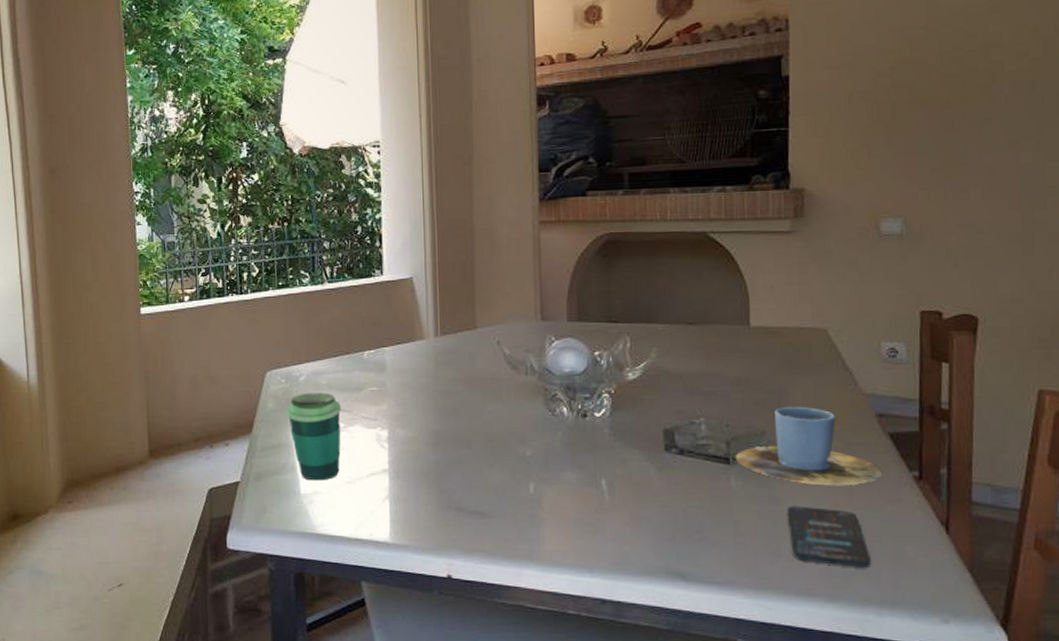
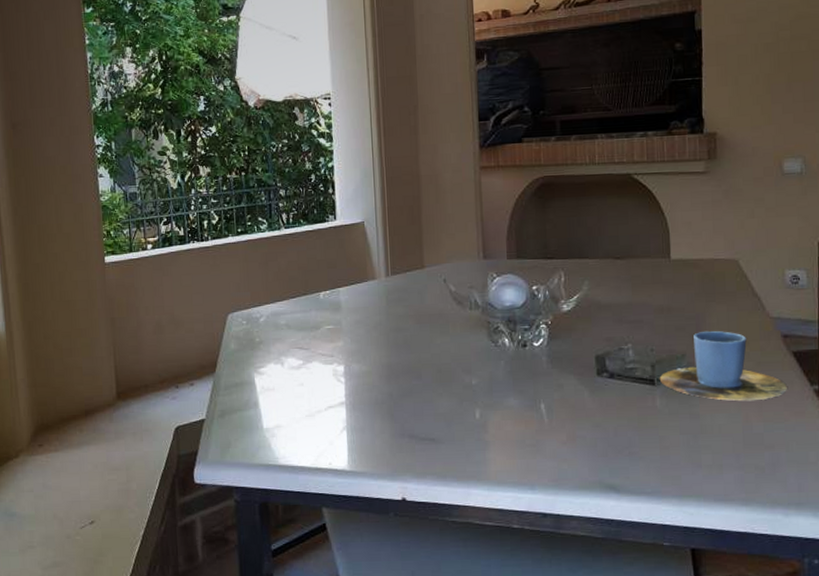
cup: present [286,393,341,481] -> none [247,332,300,416]
smartphone: present [787,505,872,569] -> none [705,420,780,474]

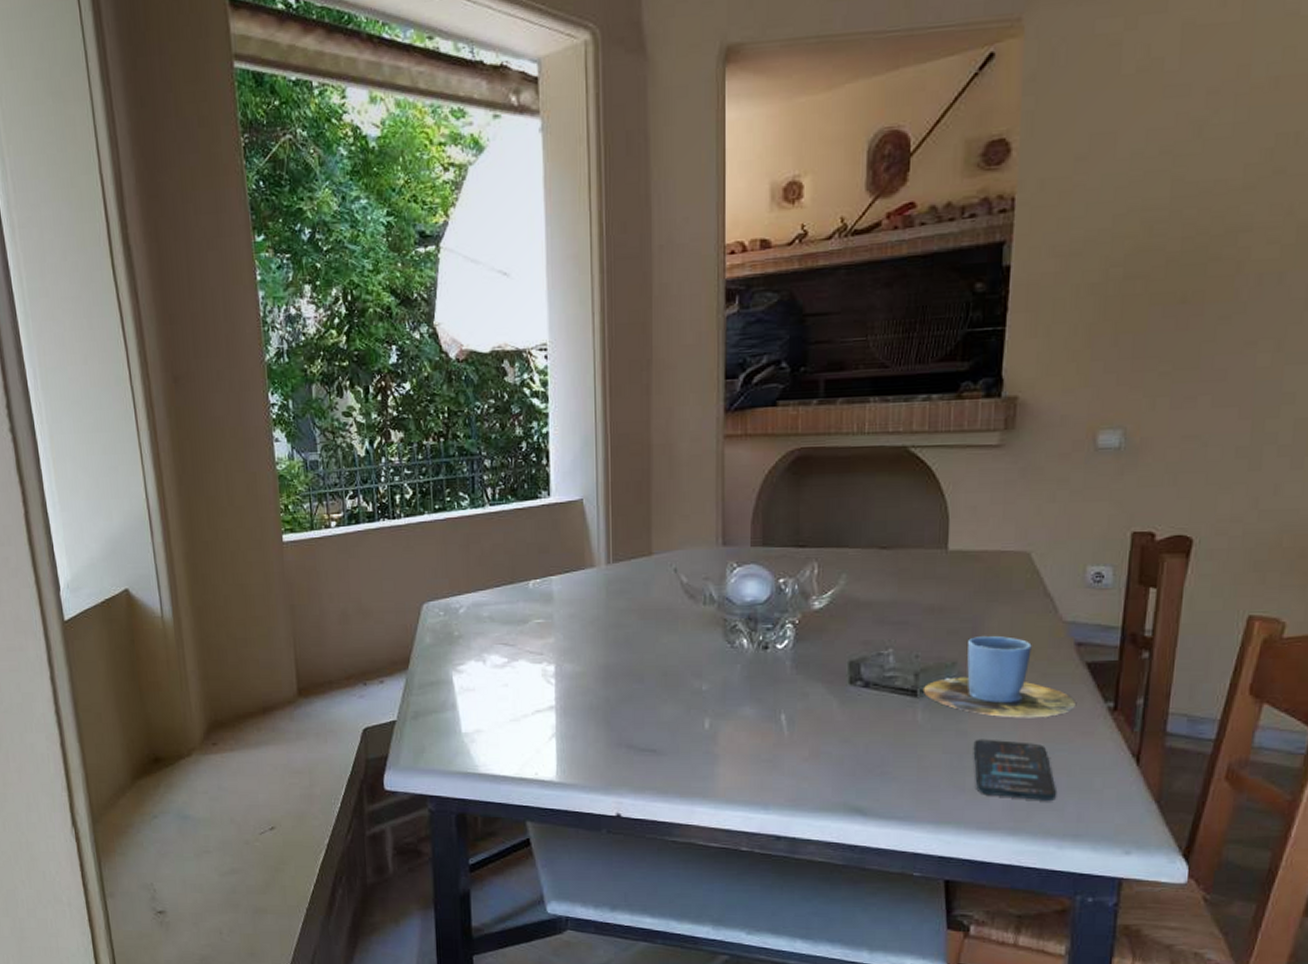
smartphone: none [705,420,780,474] -> present [973,739,1057,802]

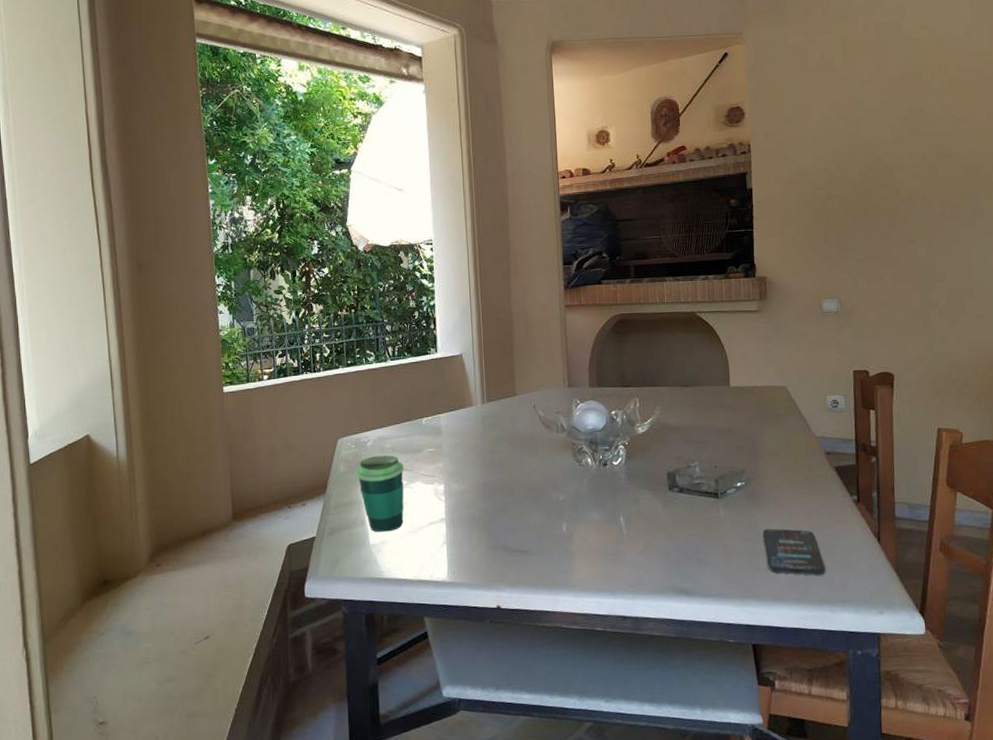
cup: none [444,626,504,719] -> present [355,455,404,532]
cup: present [922,635,1075,718] -> none [722,449,831,511]

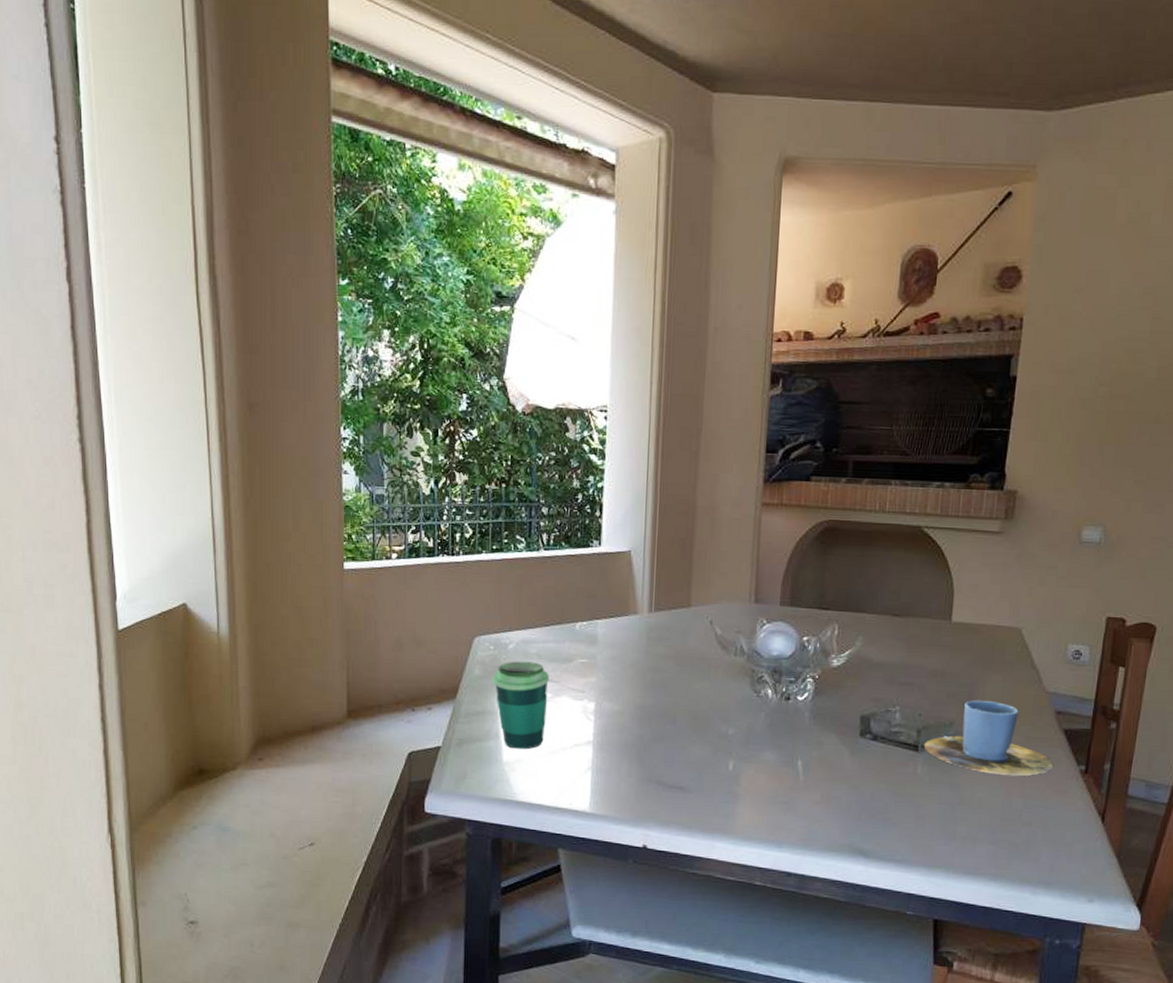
cup: none [722,449,831,511] -> present [923,700,1053,776]
smartphone: present [762,528,826,576] -> none [964,792,1034,852]

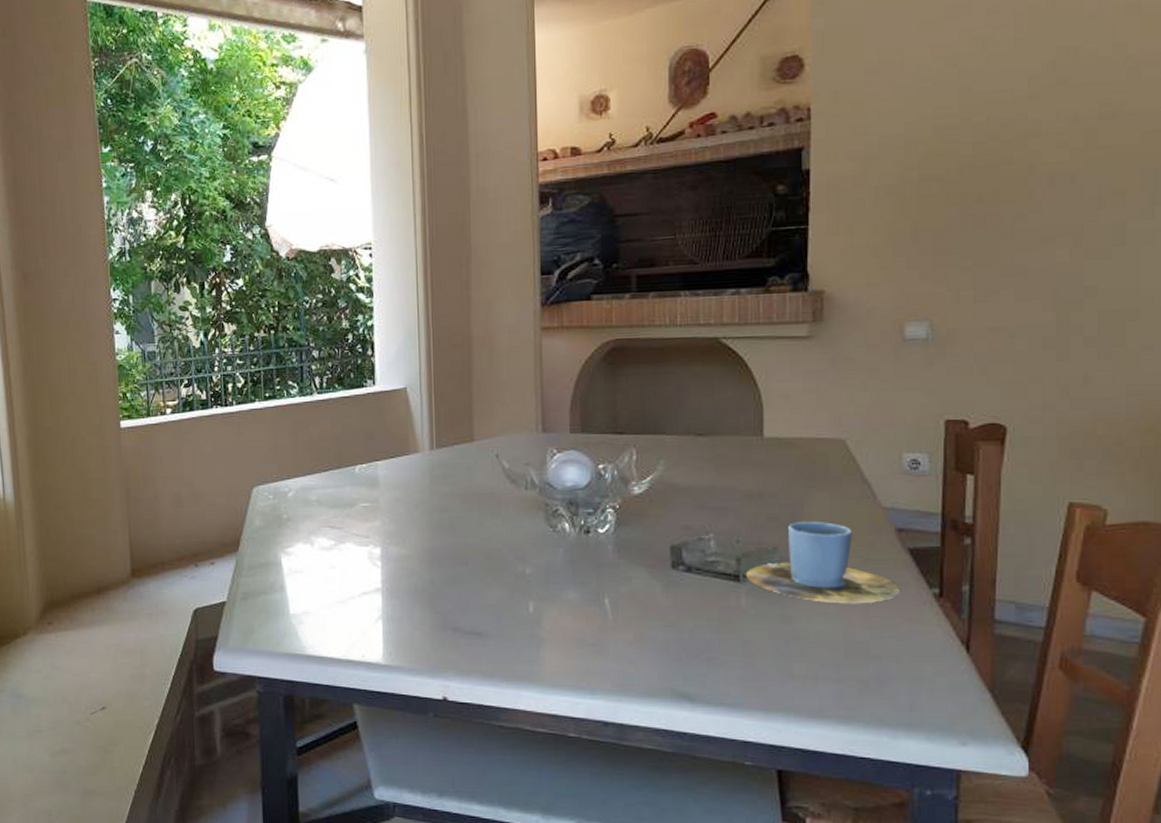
cup: present [492,661,549,750] -> none [274,509,332,600]

